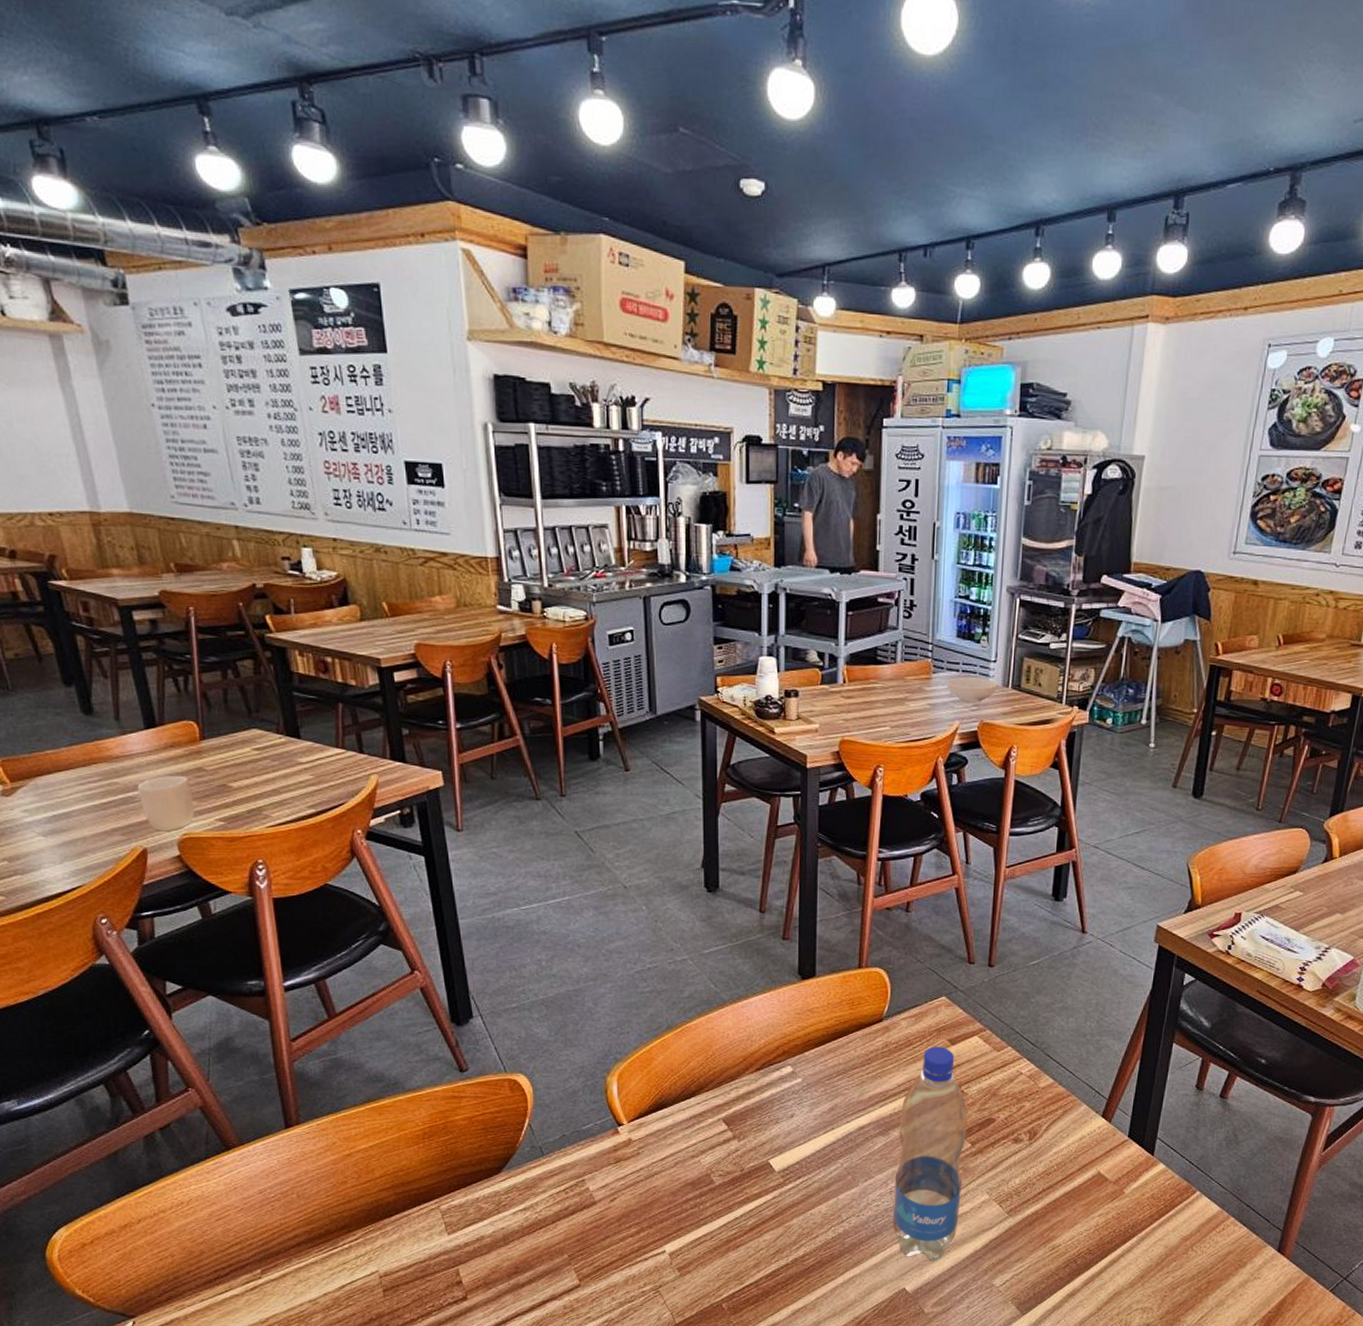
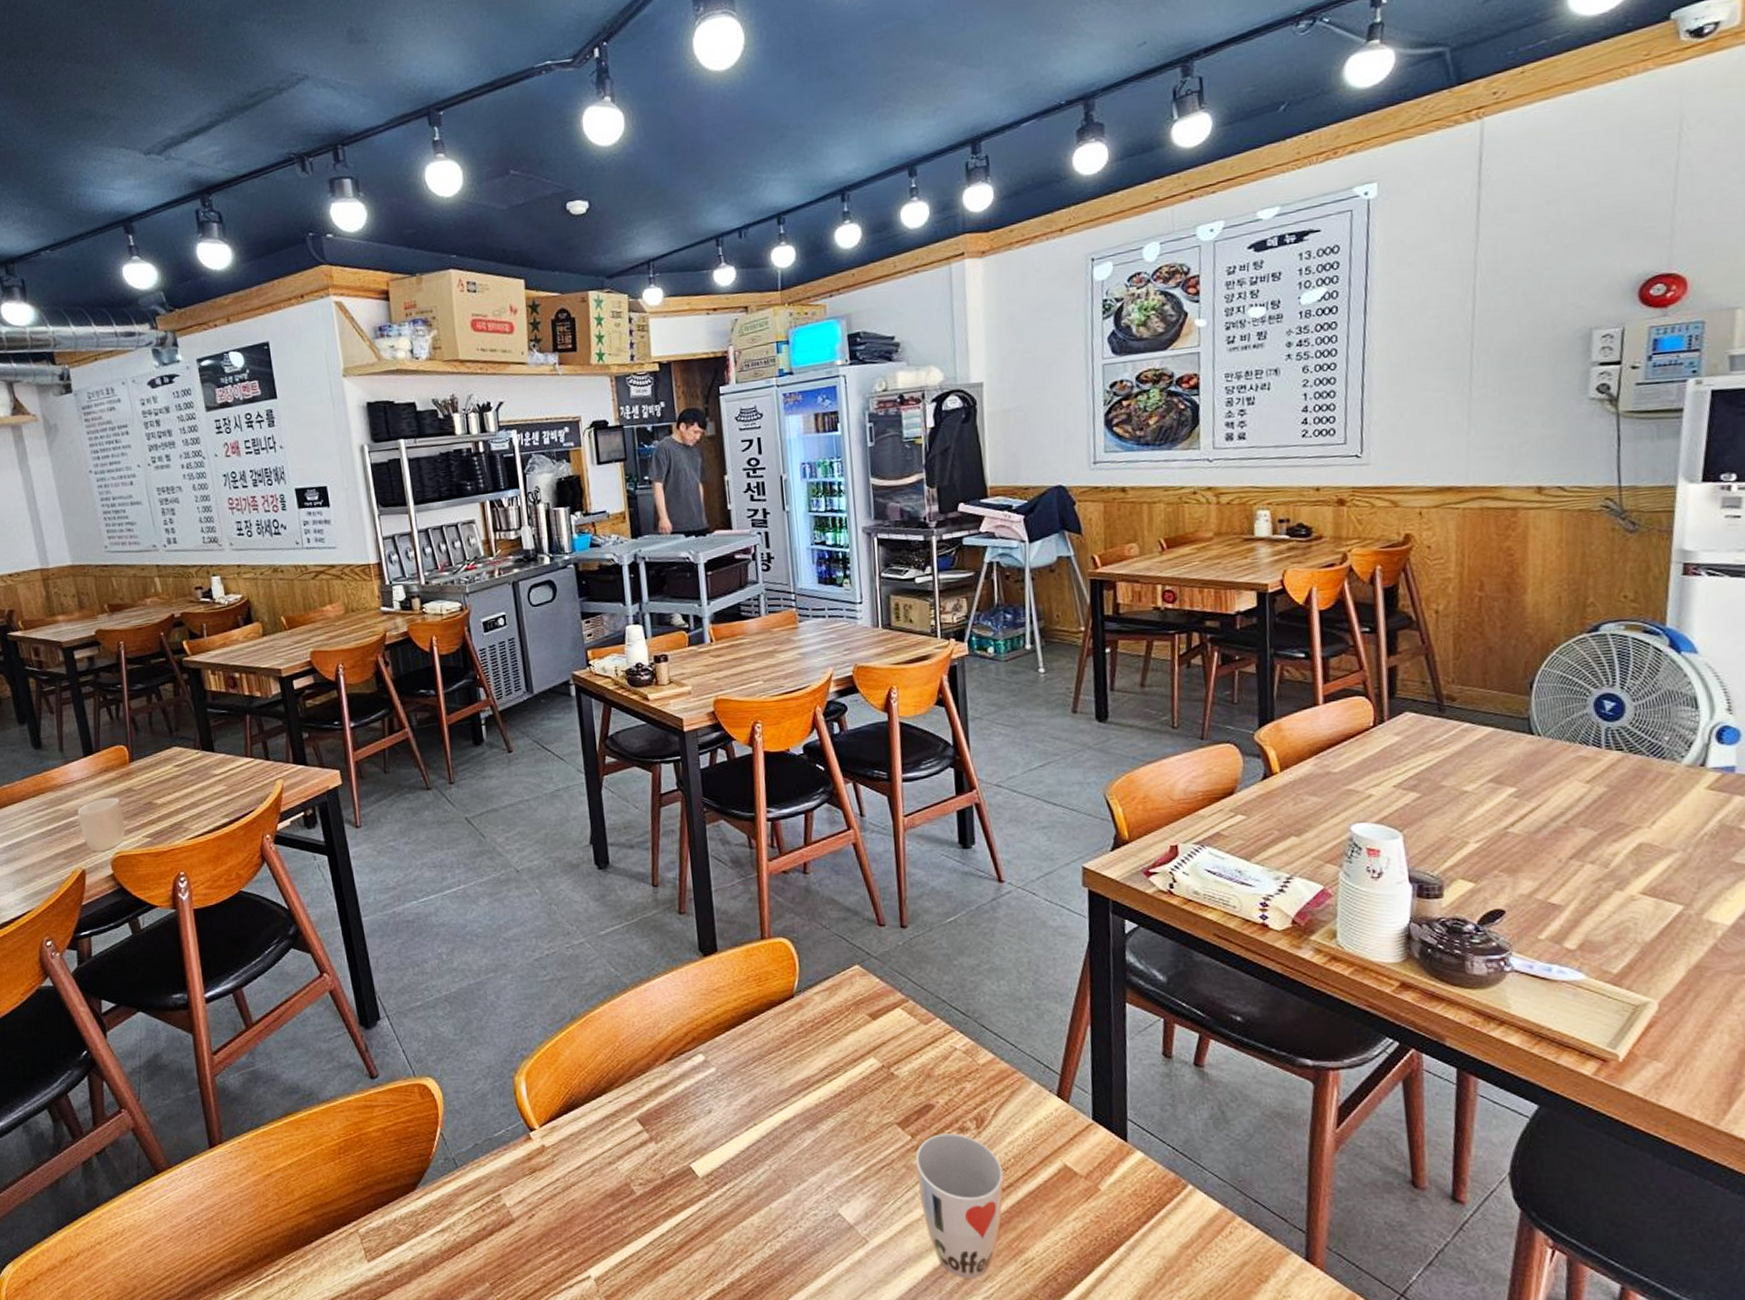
bottle: present [892,1046,968,1262] -> none [827,1022,910,1283]
bowl: present [946,677,999,702] -> none [813,621,868,647]
cup: none [971,1143,1046,1260] -> present [915,1133,1004,1278]

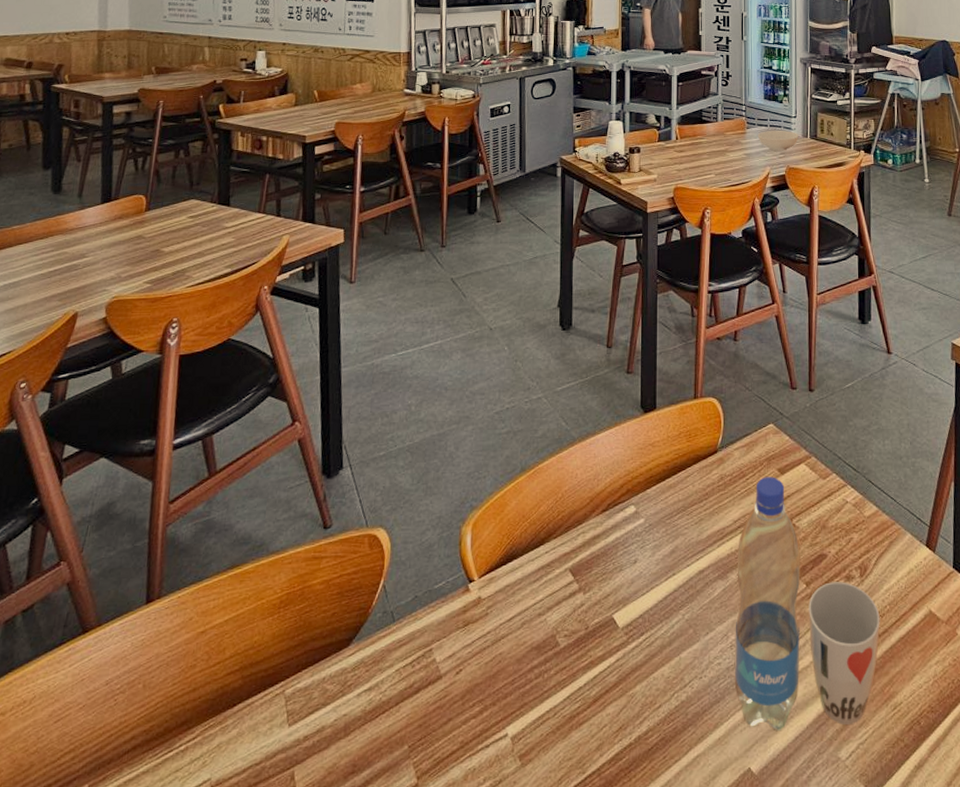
cup: present [77,797,126,852] -> none [82,243,129,296]
bowl: none [813,621,868,647] -> present [757,131,799,151]
bottle: none [827,1022,910,1283] -> present [734,476,801,732]

